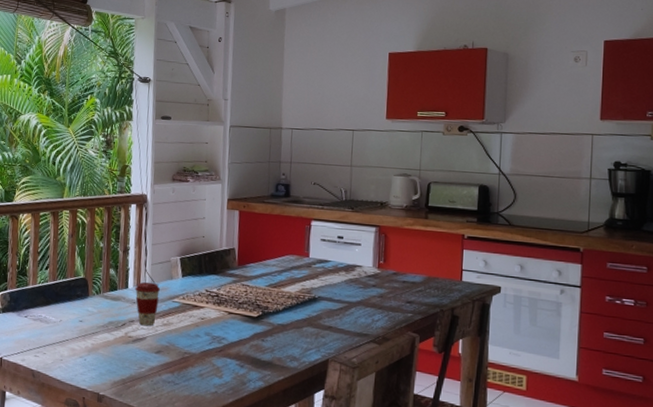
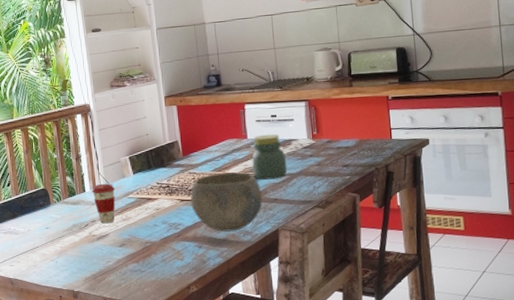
bowl: none [239,289,317,355] -> present [190,172,263,232]
jar: none [310,255,348,305] -> present [252,134,288,180]

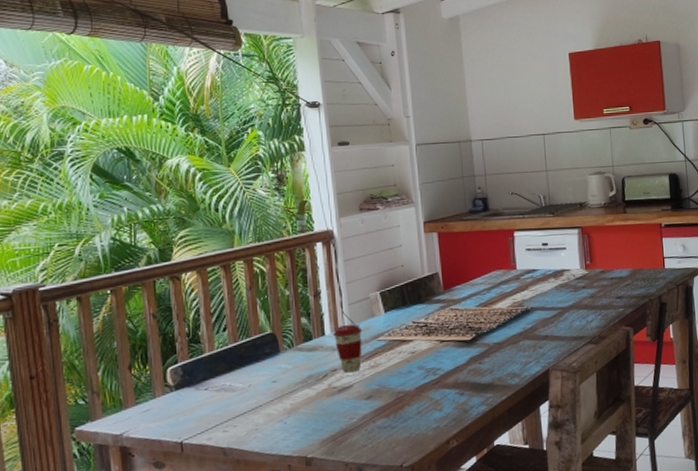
bowl: present [190,172,263,232] -> none [451,307,533,376]
jar: present [252,134,288,180] -> none [521,263,559,315]

